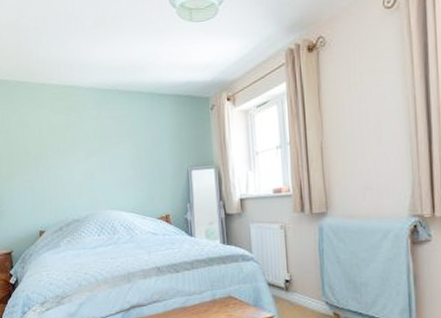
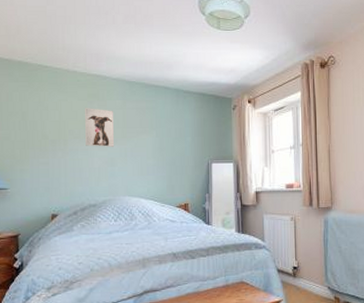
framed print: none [62,120,93,161] -> present [85,108,115,147]

